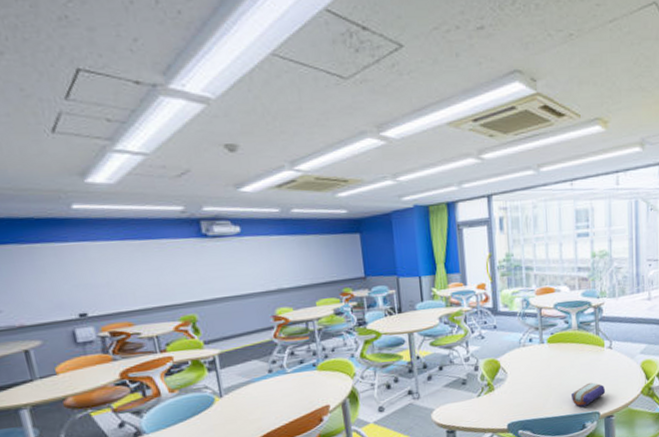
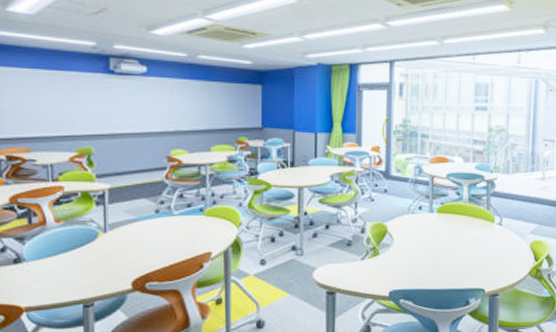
pencil case: present [571,382,606,407] -> none [457,257,493,282]

